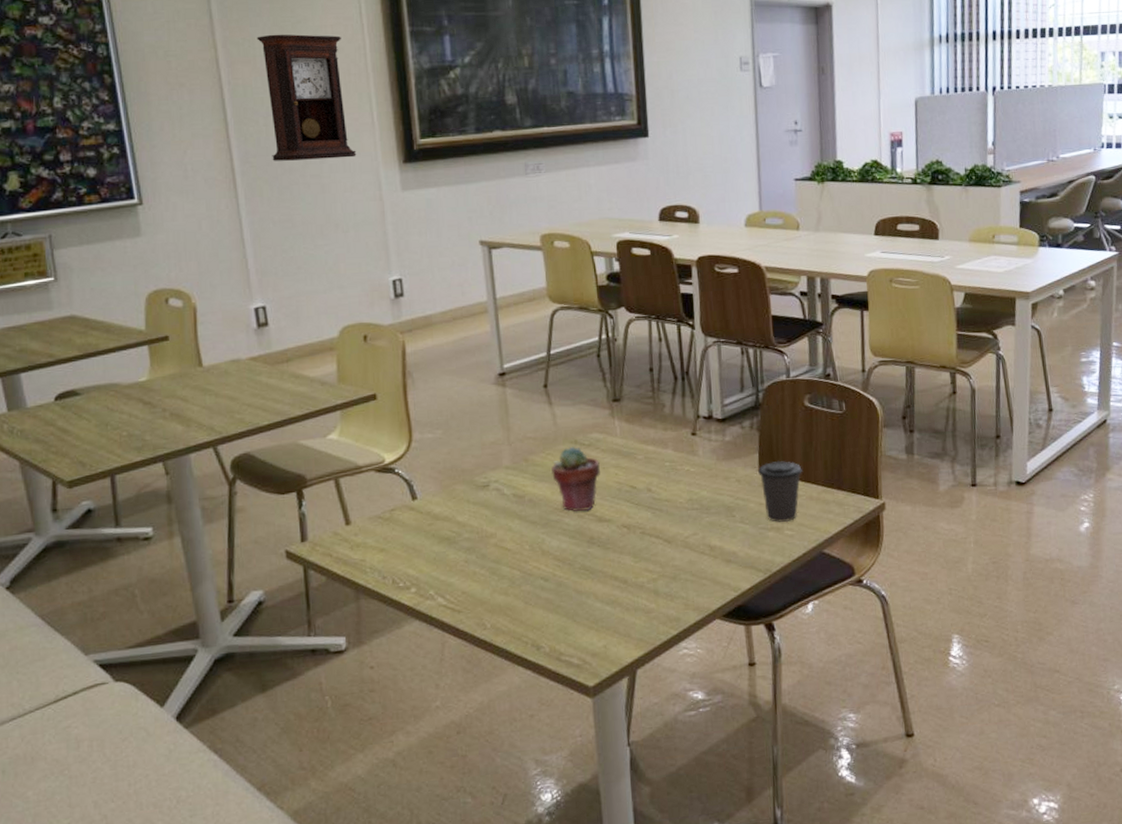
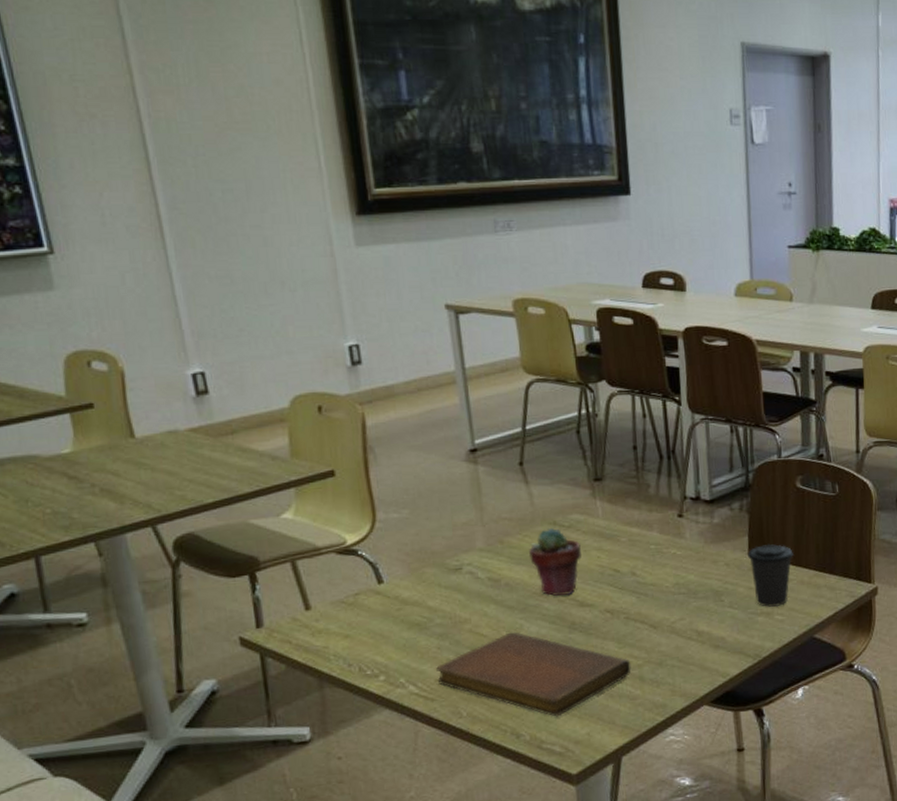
pendulum clock: present [257,34,357,161] -> none [179,60,303,208]
notebook: none [463,546,647,630] -> present [436,632,632,717]

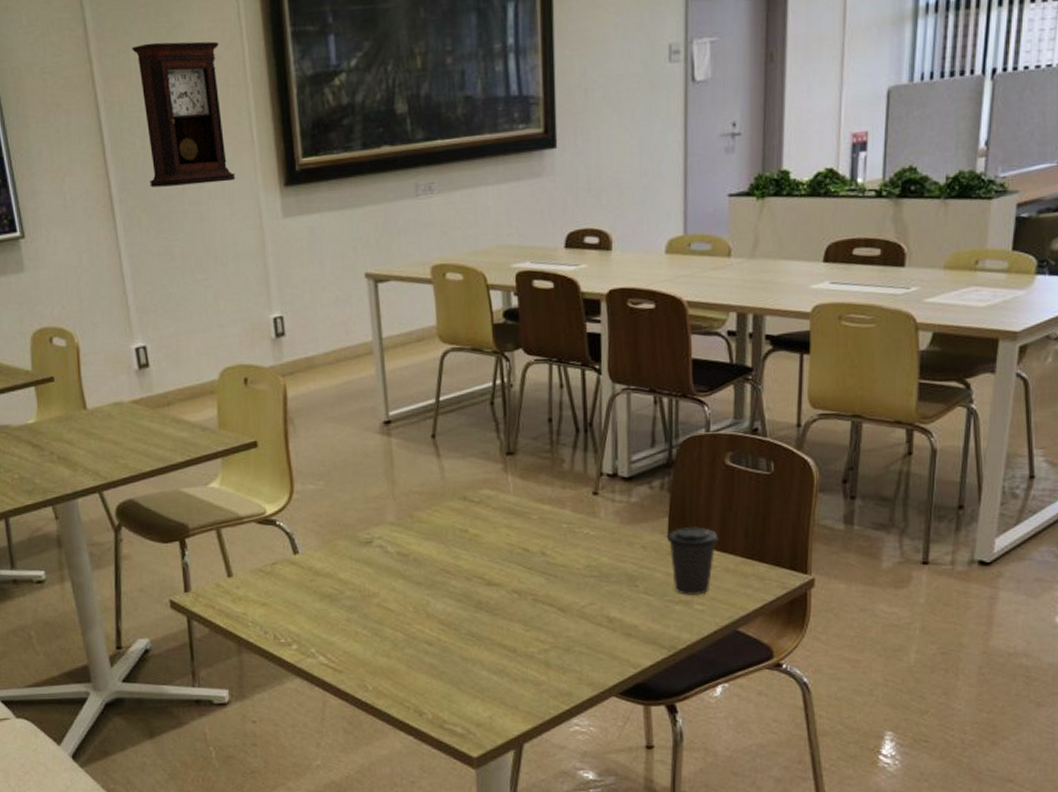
pendulum clock: none [179,60,303,208] -> present [131,41,236,188]
notebook: present [436,632,632,717] -> none [345,608,537,698]
potted succulent: present [529,527,581,596] -> none [438,502,490,574]

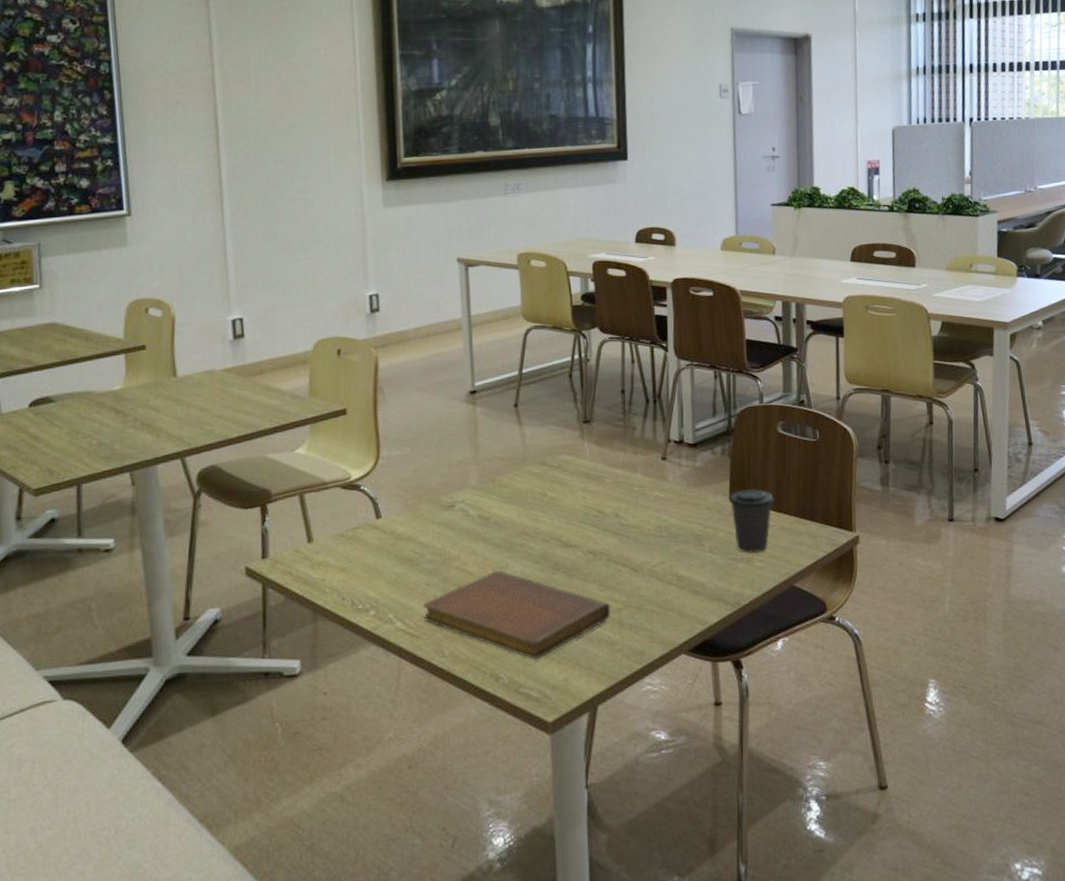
pendulum clock: present [131,41,236,188] -> none [252,55,342,176]
notebook: none [345,608,537,698] -> present [423,570,611,660]

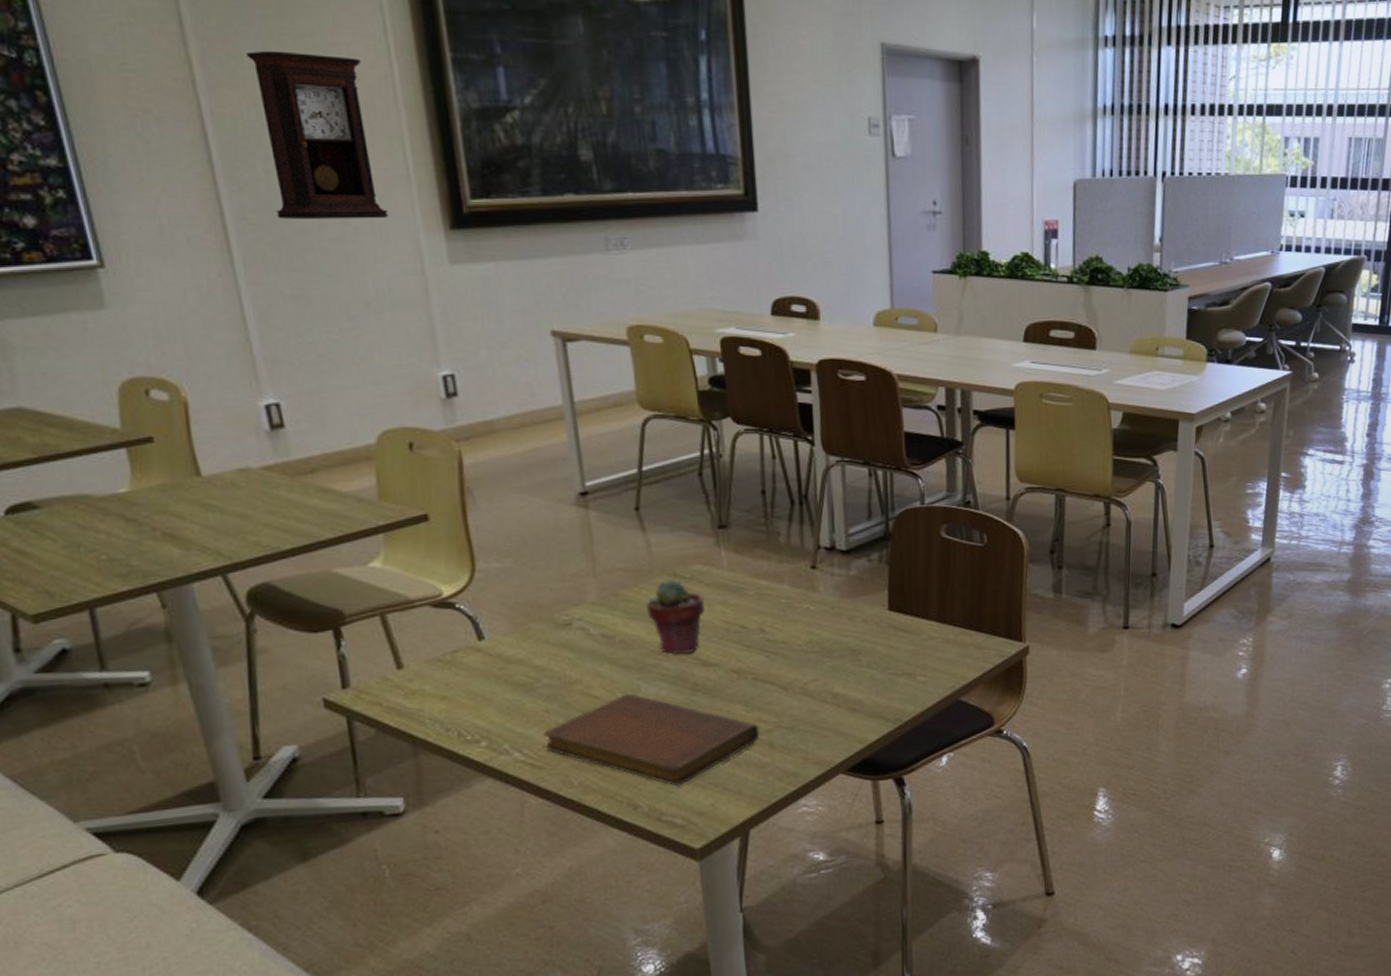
pendulum clock: none [252,55,342,176] -> present [246,50,389,219]
potted succulent: none [518,467,568,536] -> present [646,579,705,655]
coffee cup: present [728,488,774,553] -> none [886,598,938,667]

